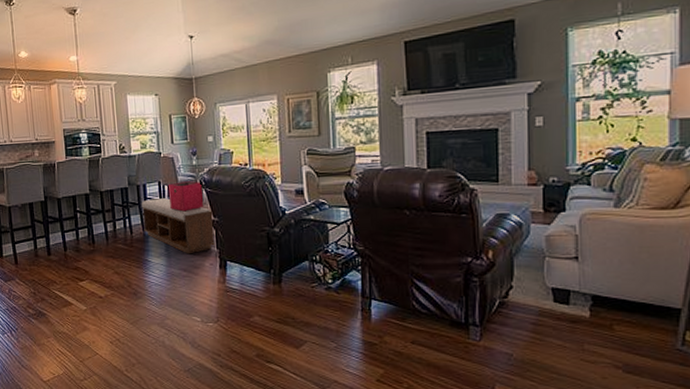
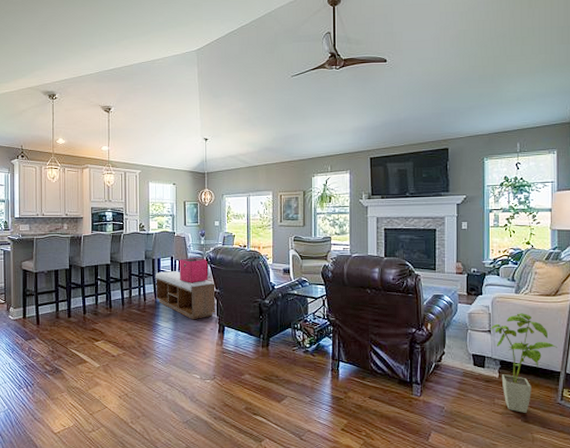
house plant: none [577,233,677,362] -> present [490,313,557,413]

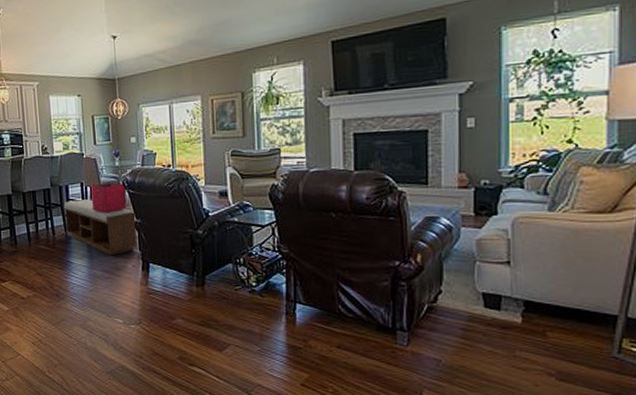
house plant: present [490,313,557,413] -> none [509,237,614,369]

